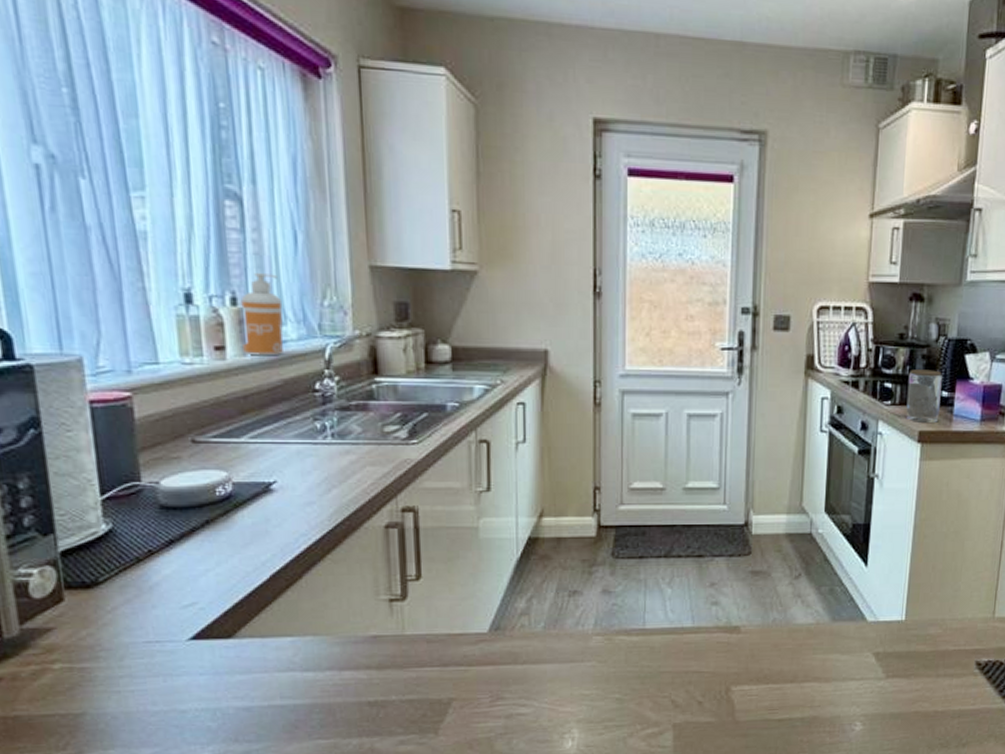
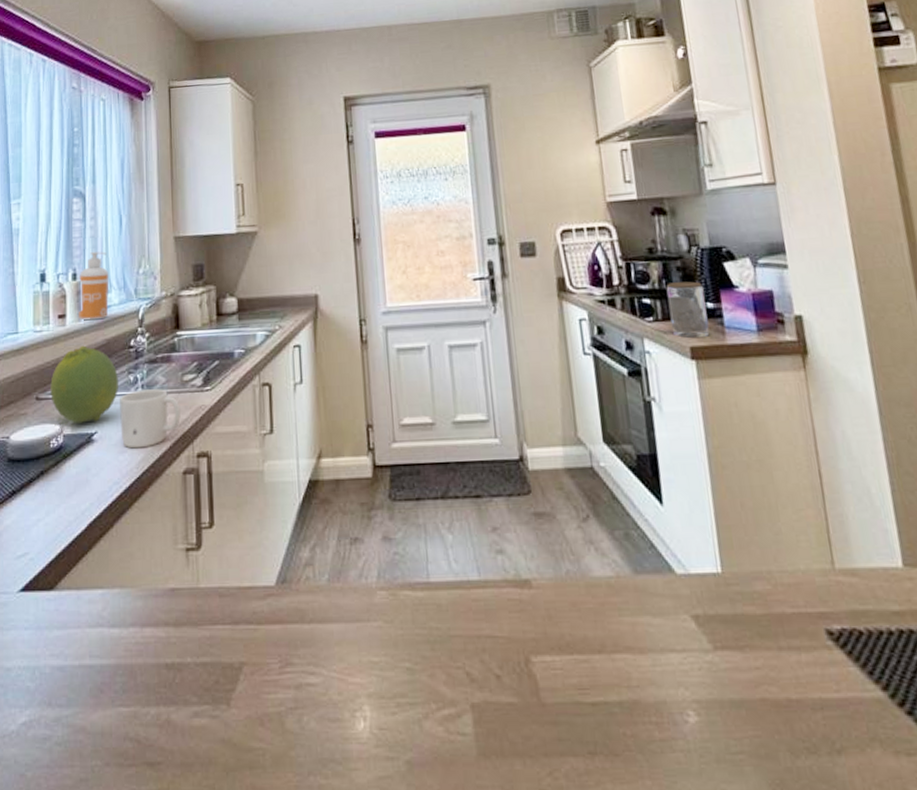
fruit: none [210,384,302,471] -> present [50,345,118,423]
mug: none [304,439,381,500] -> present [120,389,181,449]

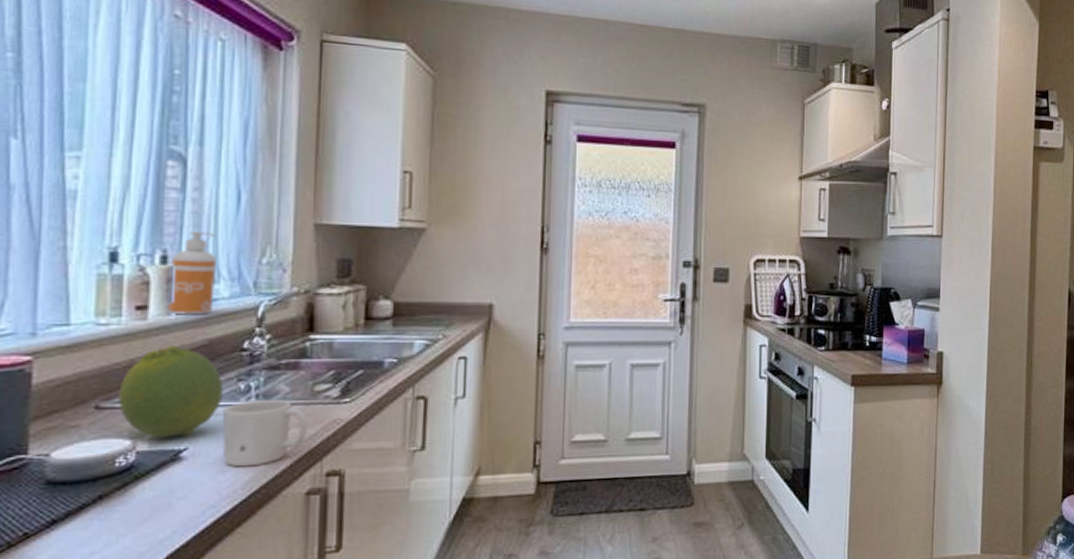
jar: present [666,281,710,338] -> none [839,317,870,367]

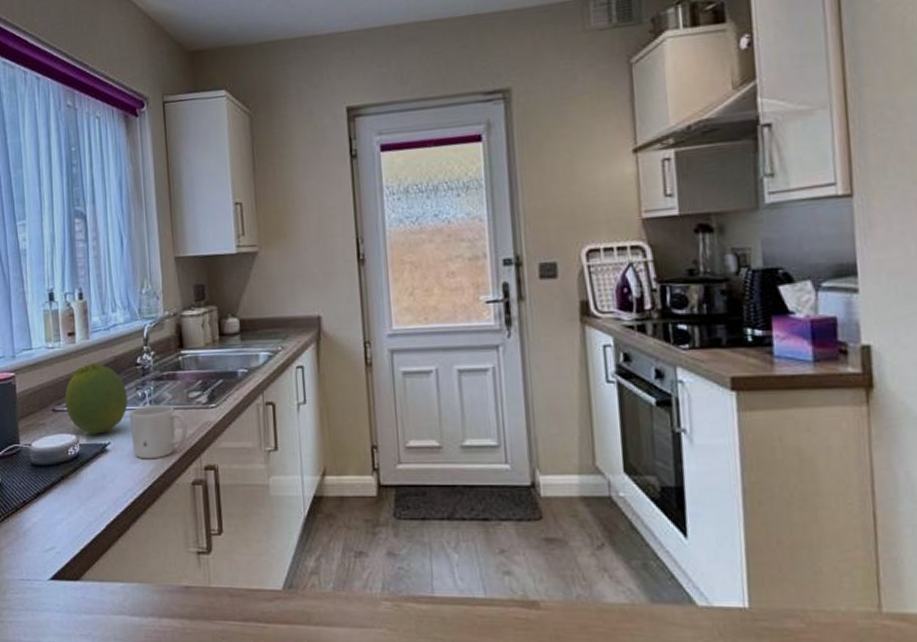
soap dispenser: present [168,232,218,315] -> none [85,271,115,339]

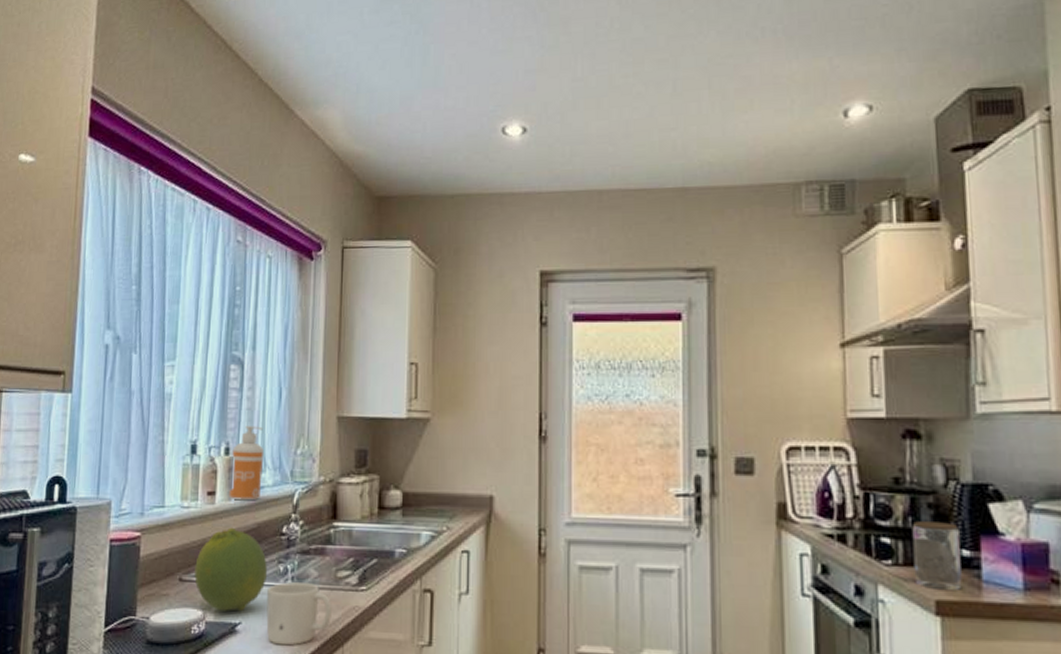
soap dispenser: none [85,271,115,339] -> present [229,426,265,501]
jar: none [706,306,755,367] -> present [912,521,962,590]

